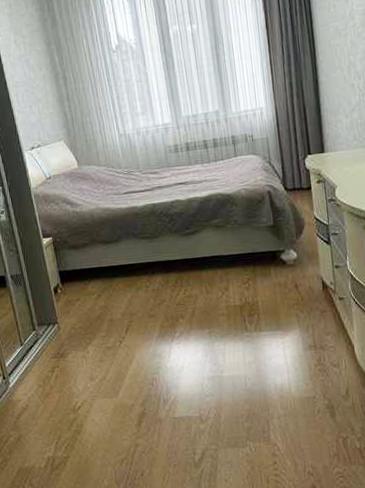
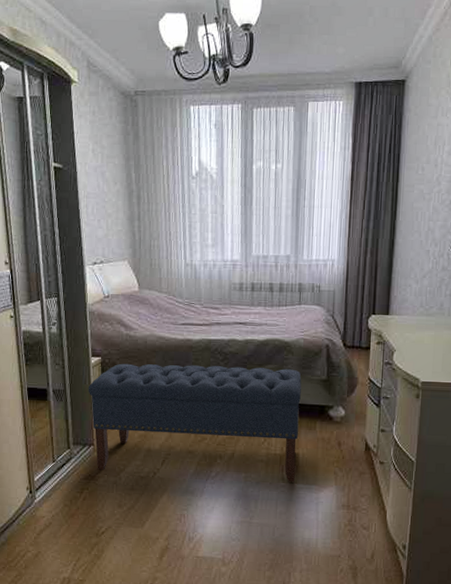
bench: none [44,220,258,347] -> present [88,363,302,483]

